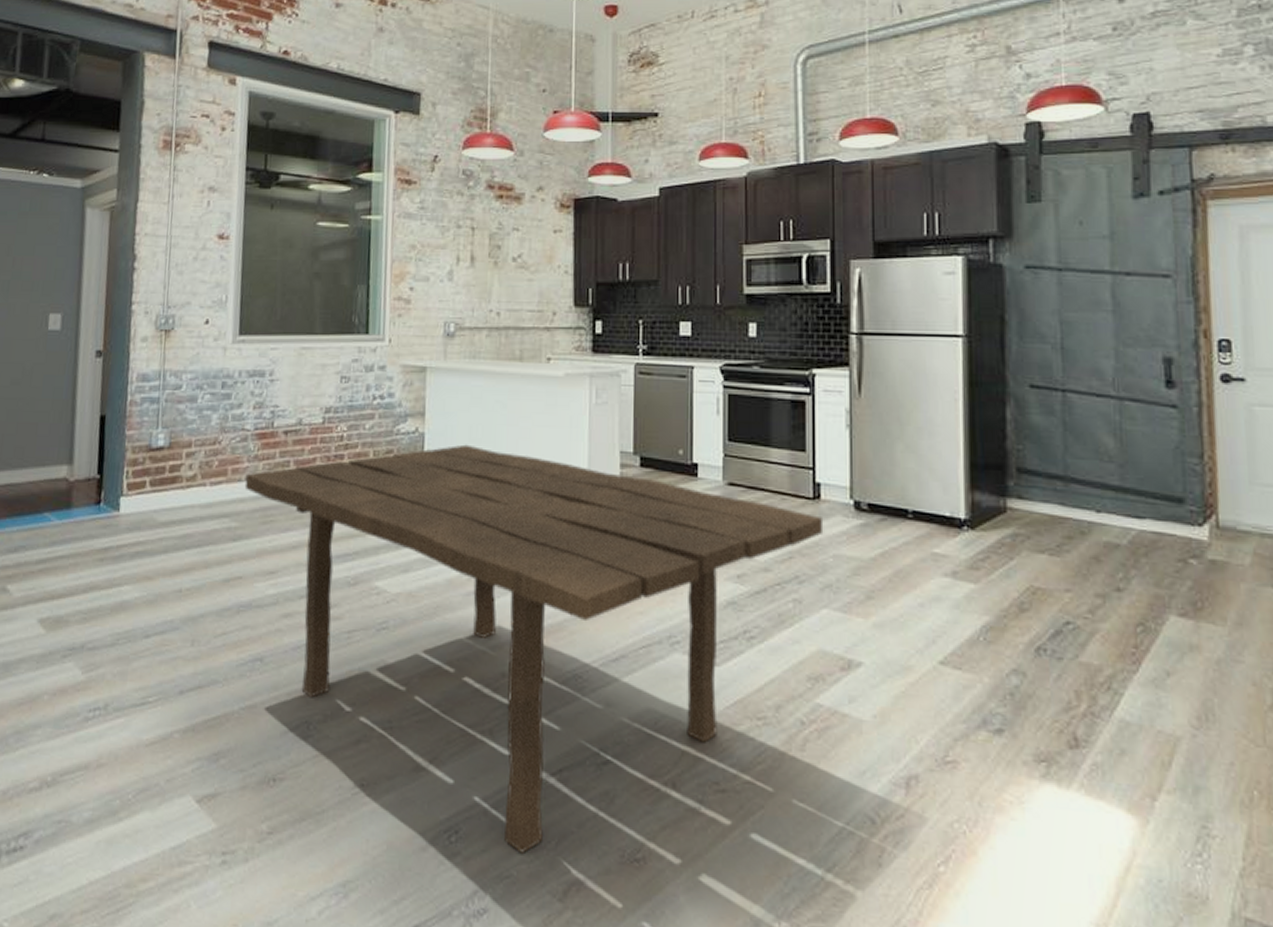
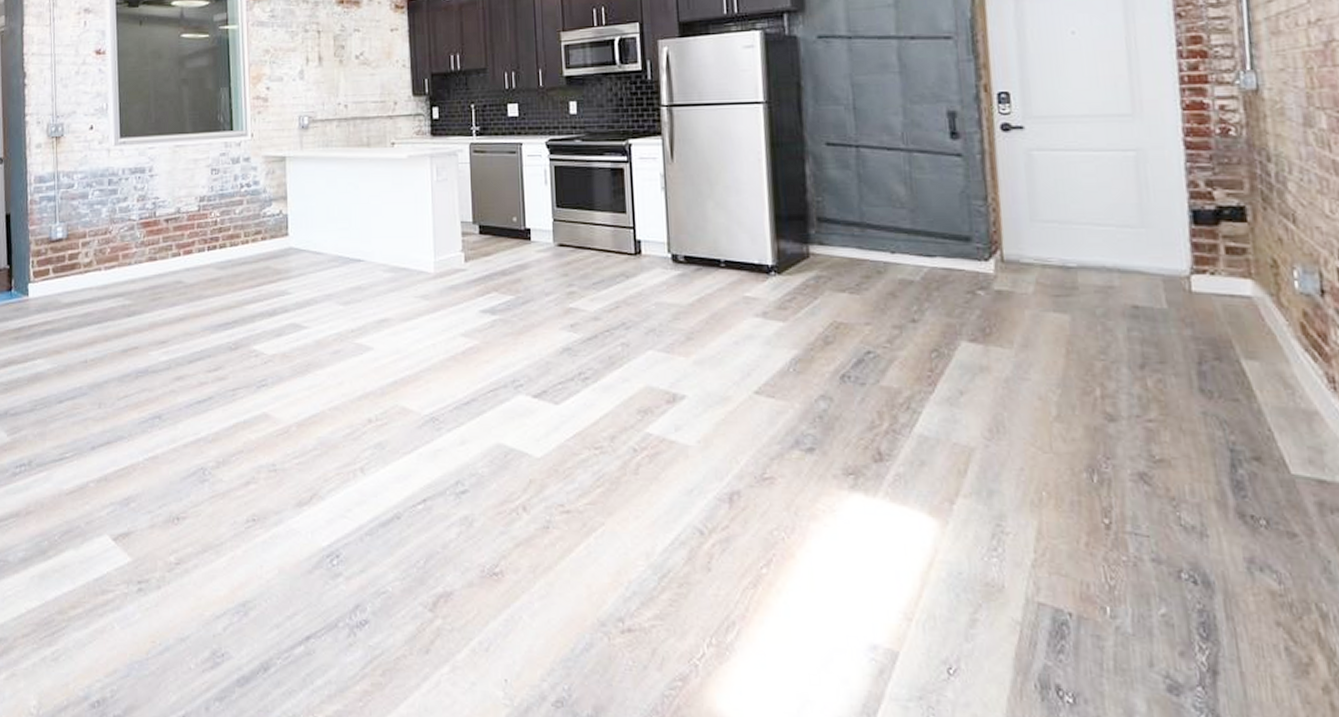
dining table: present [244,444,824,853] -> none [134,222,646,572]

